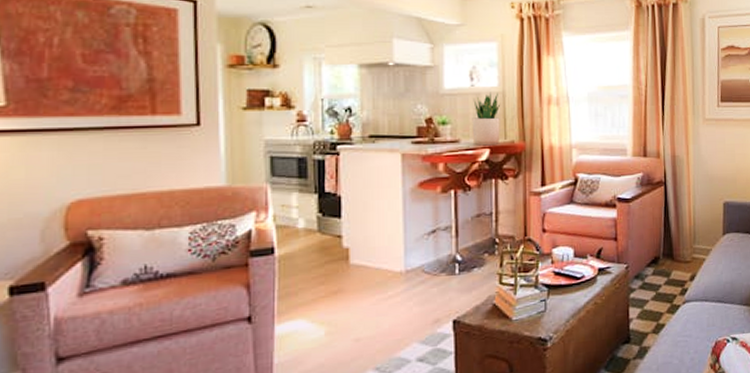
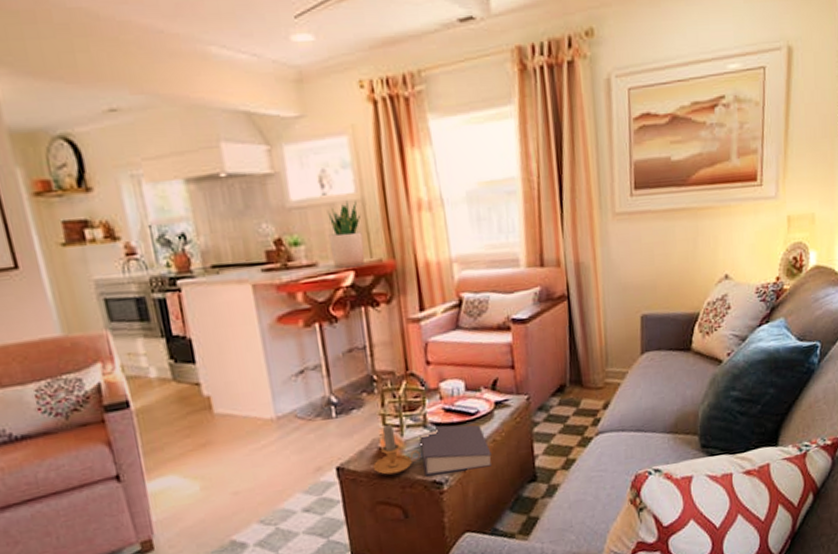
candle: none [486,282,530,331] -> present [372,424,421,476]
book: none [530,286,592,333] -> present [419,424,492,477]

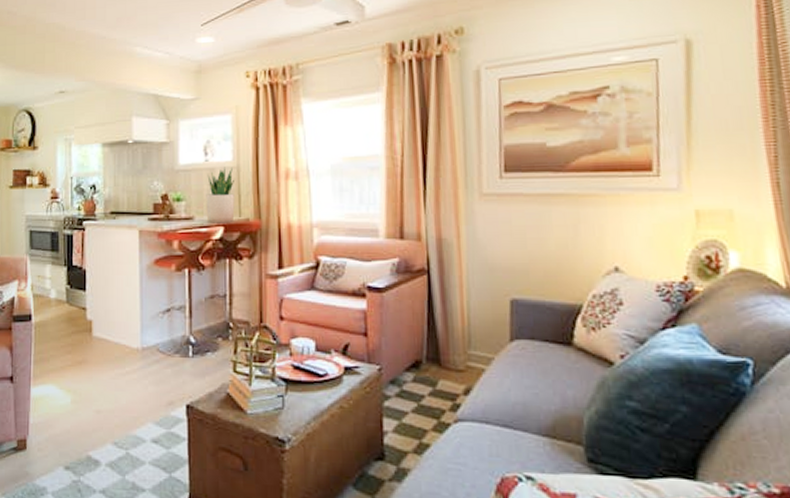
candle: present [372,424,421,476] -> none [219,371,266,424]
book: present [419,424,492,477] -> none [267,380,337,434]

